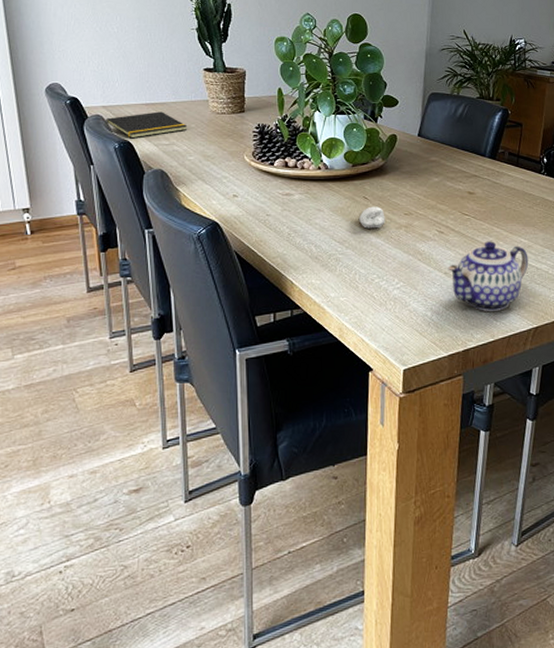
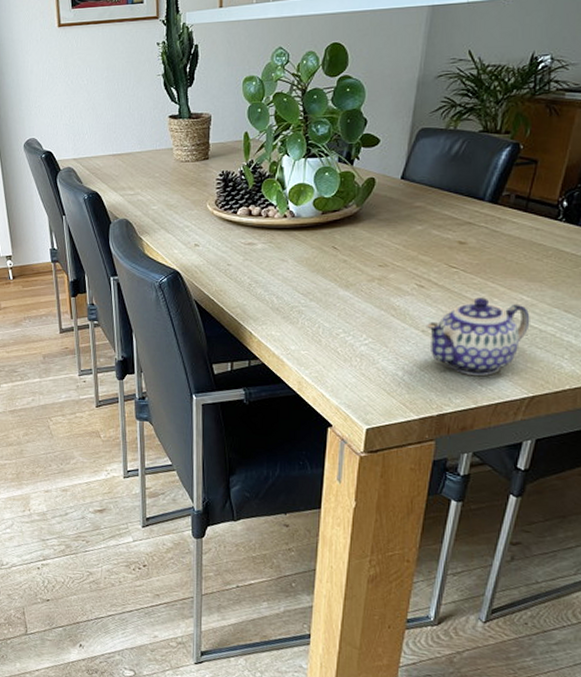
notepad: present [106,111,188,139] -> none [77,162,152,190]
tooth: present [358,206,385,229] -> none [325,257,356,281]

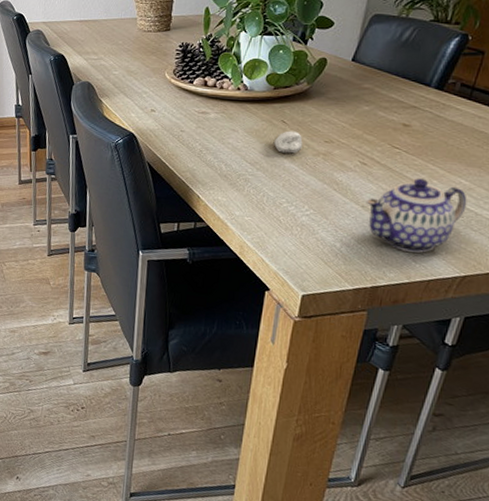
tooth: none [325,257,356,281] -> present [273,131,303,154]

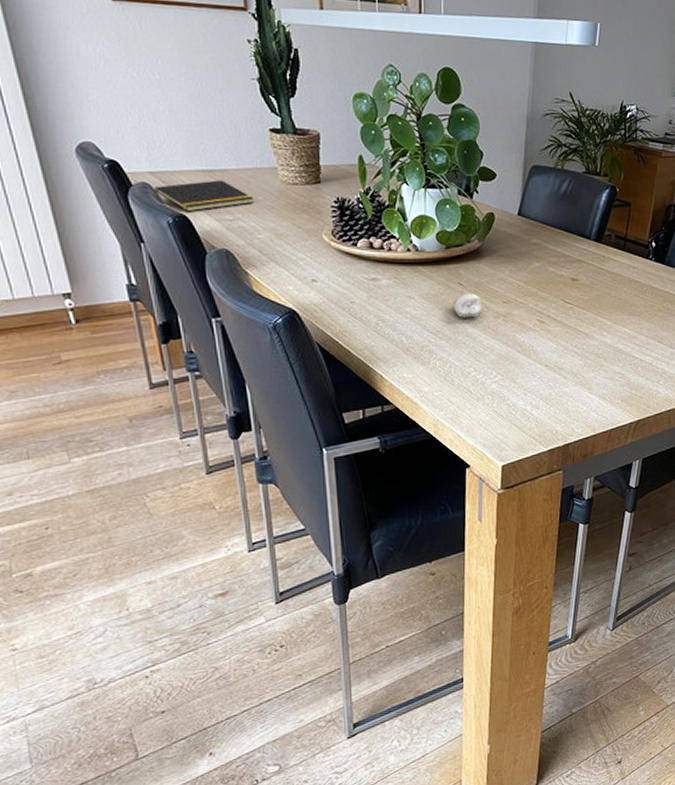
notepad: none [45,28,116,53] -> present [155,180,254,212]
teapot: present [366,178,467,253] -> none [548,331,633,406]

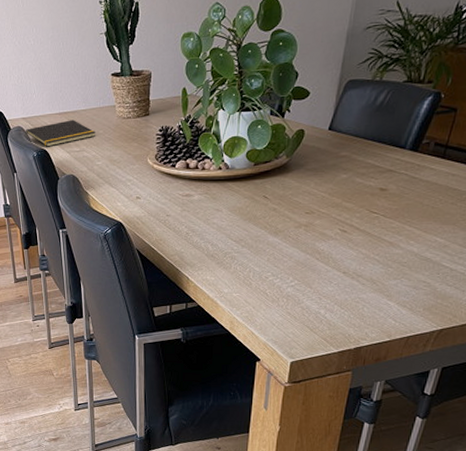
tooth: present [452,293,482,318] -> none [256,205,285,228]

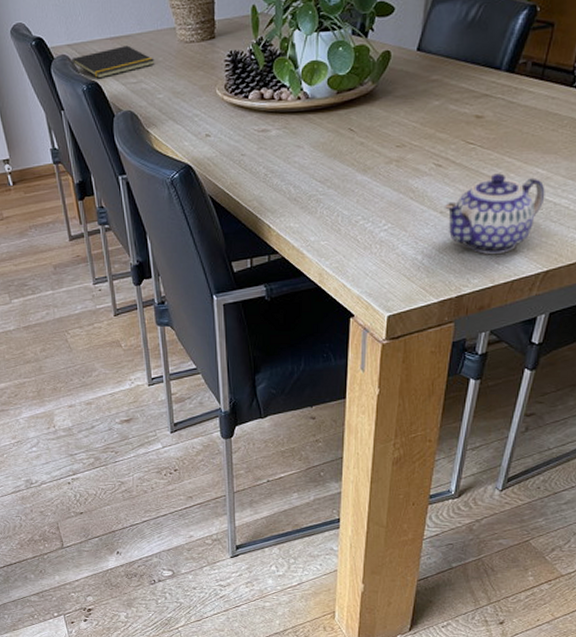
teapot: none [347,240,443,313] -> present [444,173,545,255]

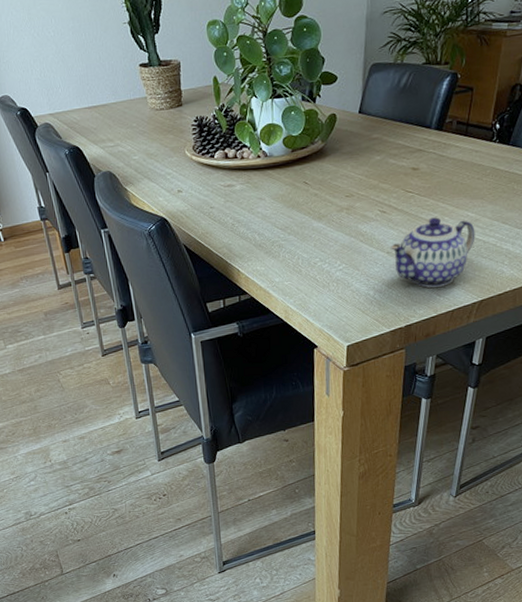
notepad: present [72,45,155,79] -> none [54,113,130,144]

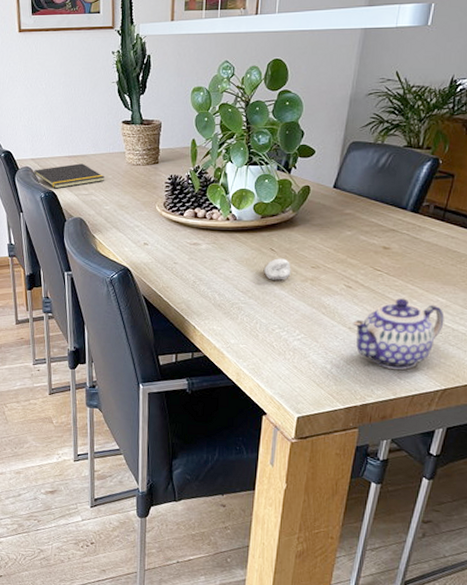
notepad: none [54,113,130,144] -> present [34,163,105,189]
tooth: none [299,190,327,214] -> present [263,258,291,280]

